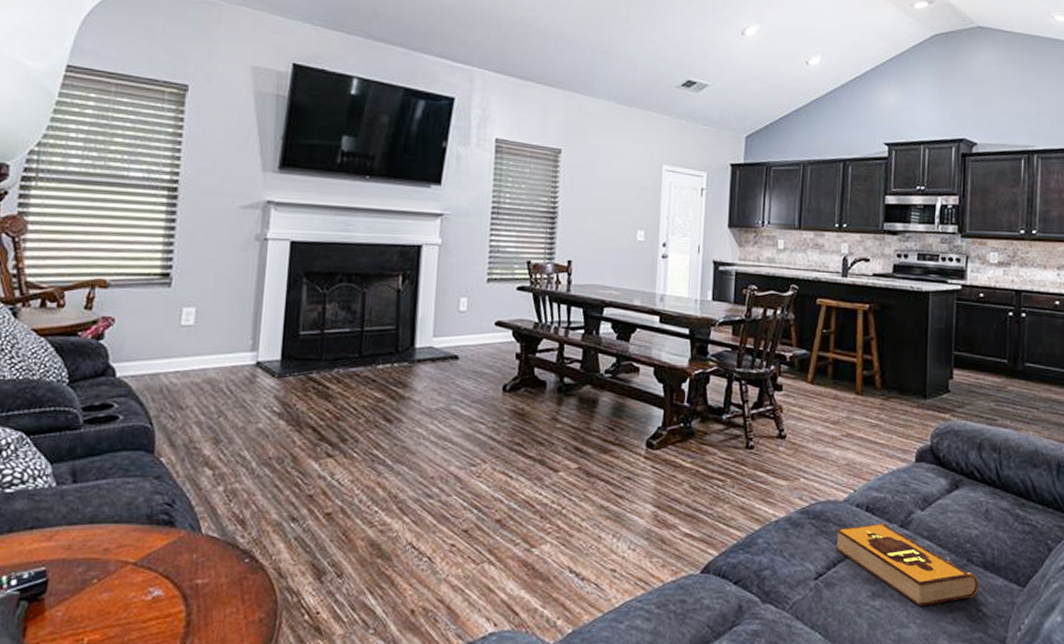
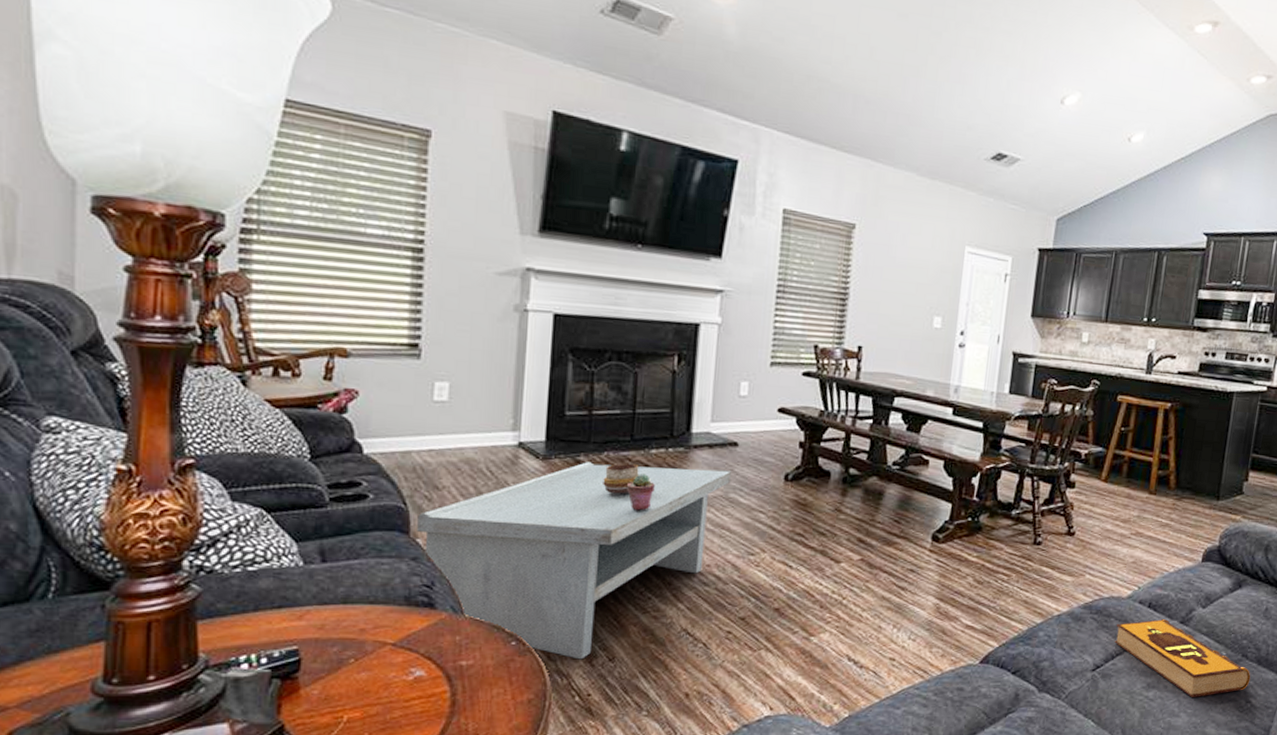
coffee table: none [161,378,453,576] -> present [417,462,732,660]
decorative bowl: none [333,378,367,409] -> present [603,463,639,494]
potted succulent: none [355,389,381,425] -> present [627,474,655,511]

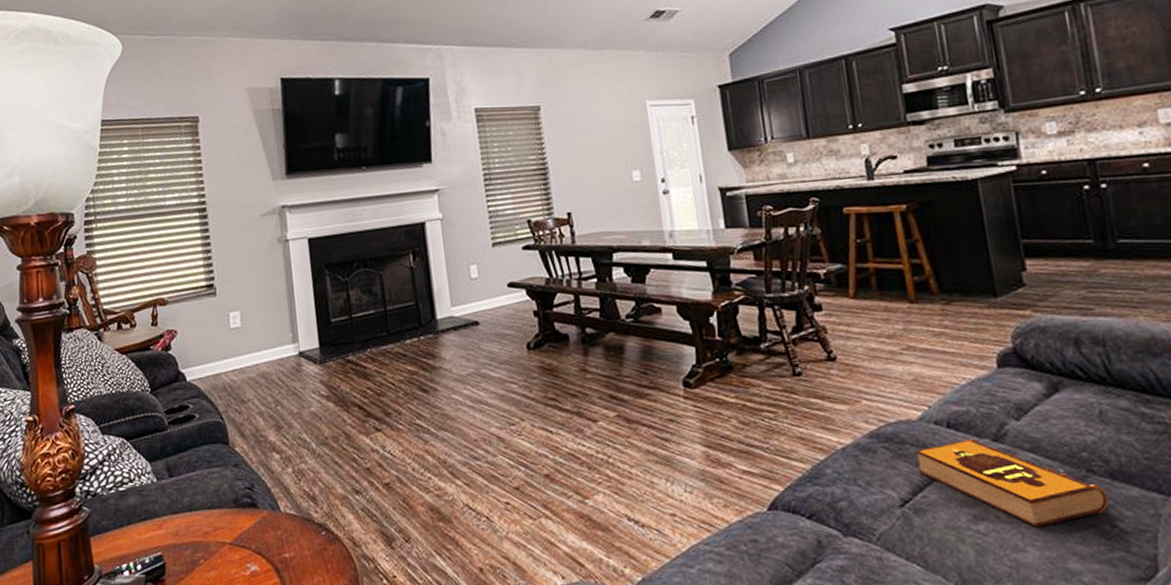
coffee table: present [417,462,732,660] -> none [233,348,480,543]
decorative bowl: present [603,463,639,494] -> none [371,355,400,386]
potted succulent: present [627,474,655,511] -> none [392,363,415,398]

